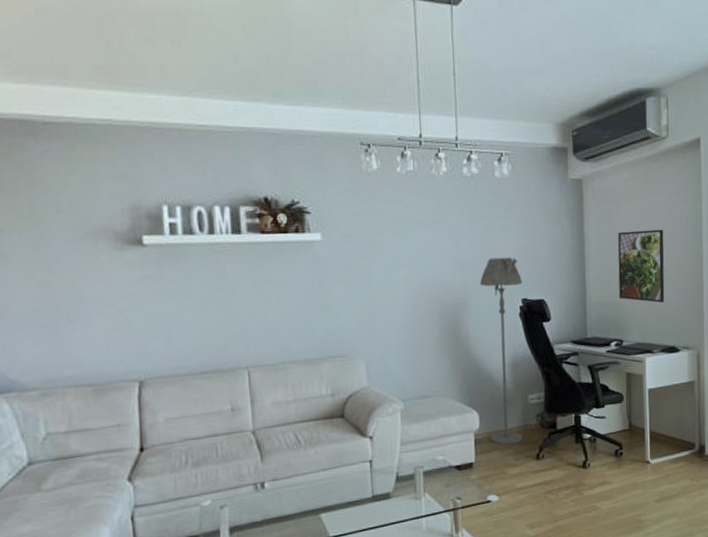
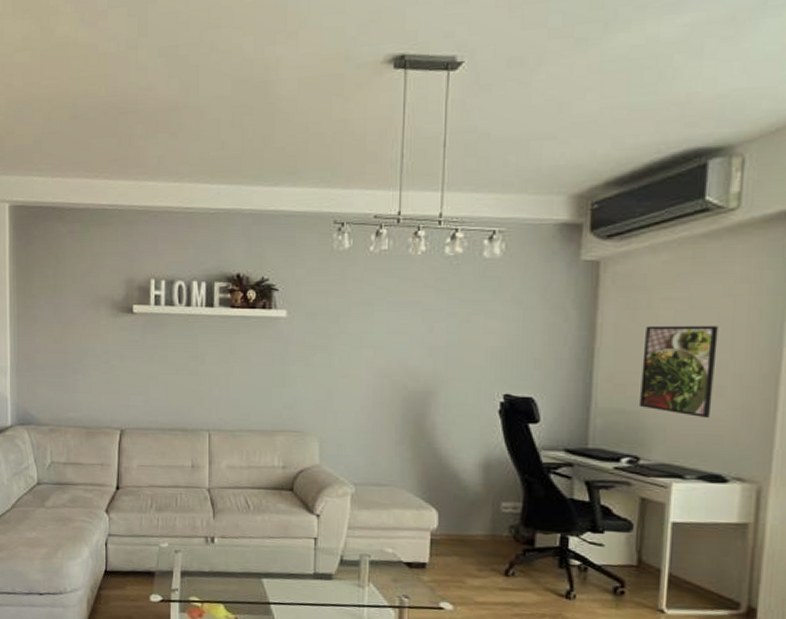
floor lamp: present [480,257,523,445] -> none [450,346,507,554]

